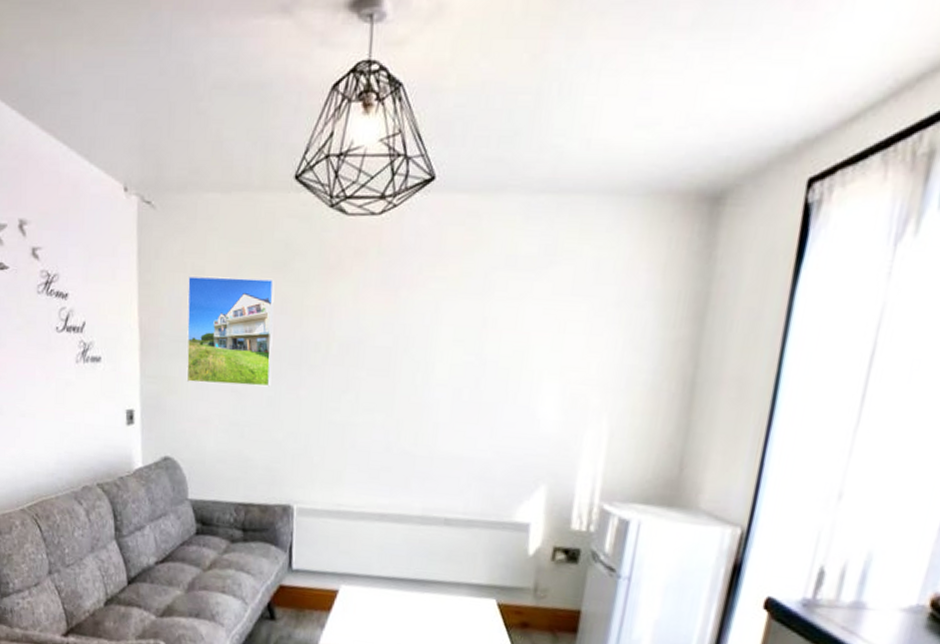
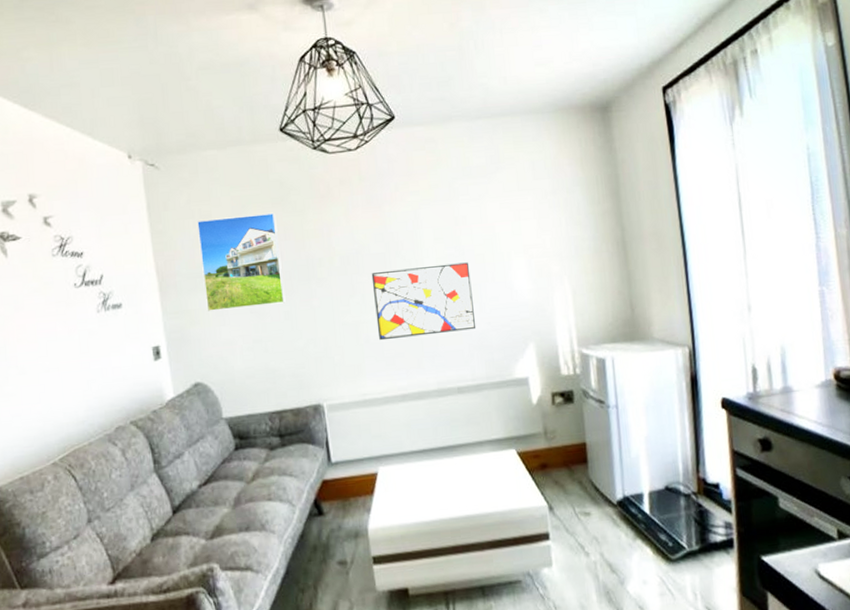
wall art: none [366,369,489,457] -> present [371,262,477,341]

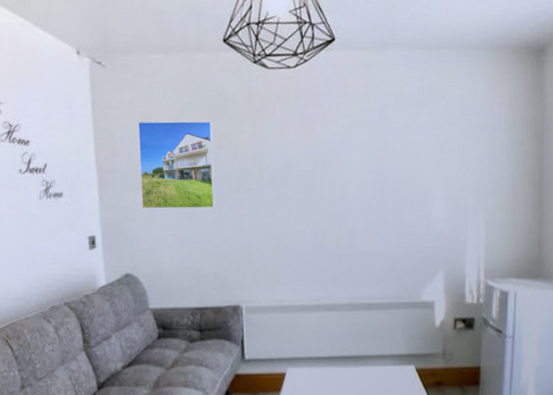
wall art: present [371,262,477,341] -> none [298,187,391,253]

